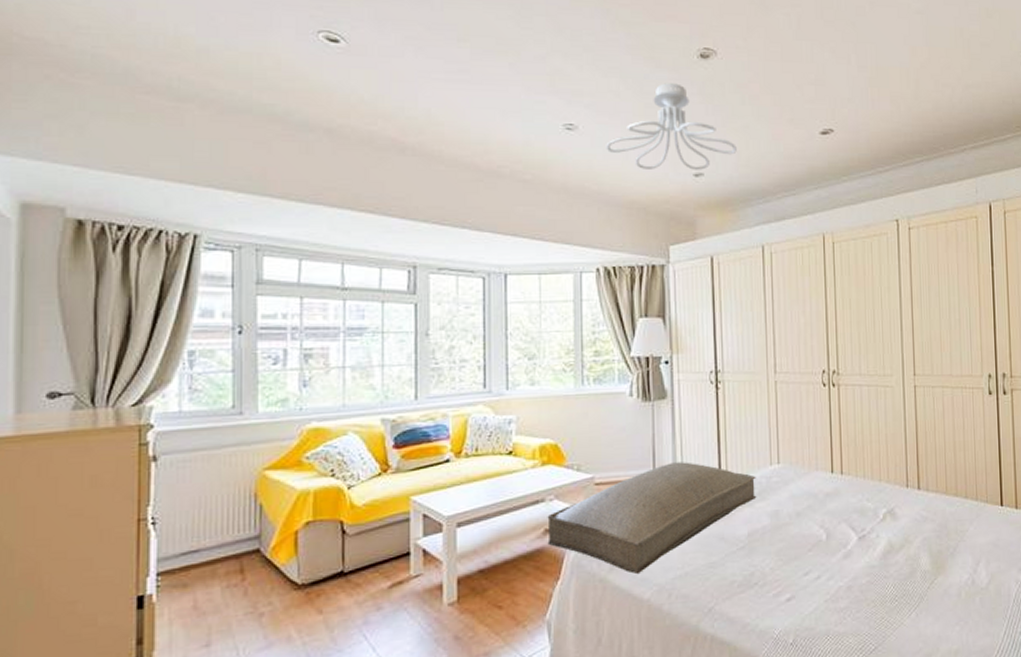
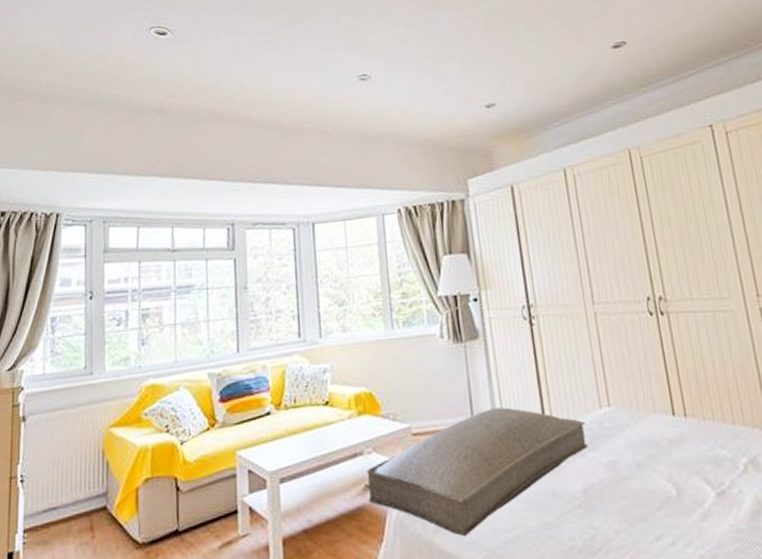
ceiling light fixture: present [606,83,737,170] -> none [398,22,527,108]

